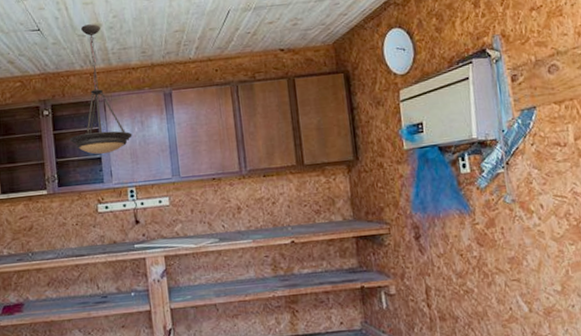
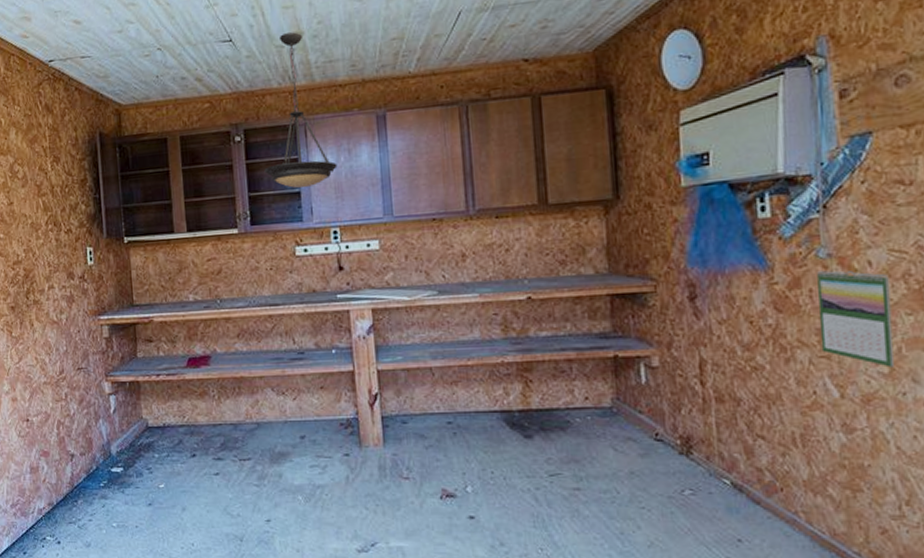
calendar: none [506,212,565,286] -> present [817,270,896,368]

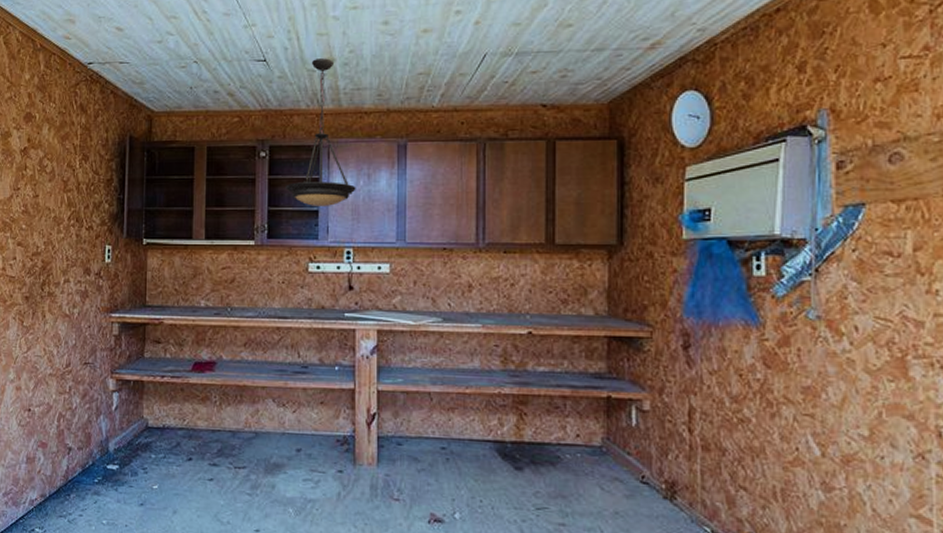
calendar: present [817,270,896,368] -> none [805,332,876,431]

